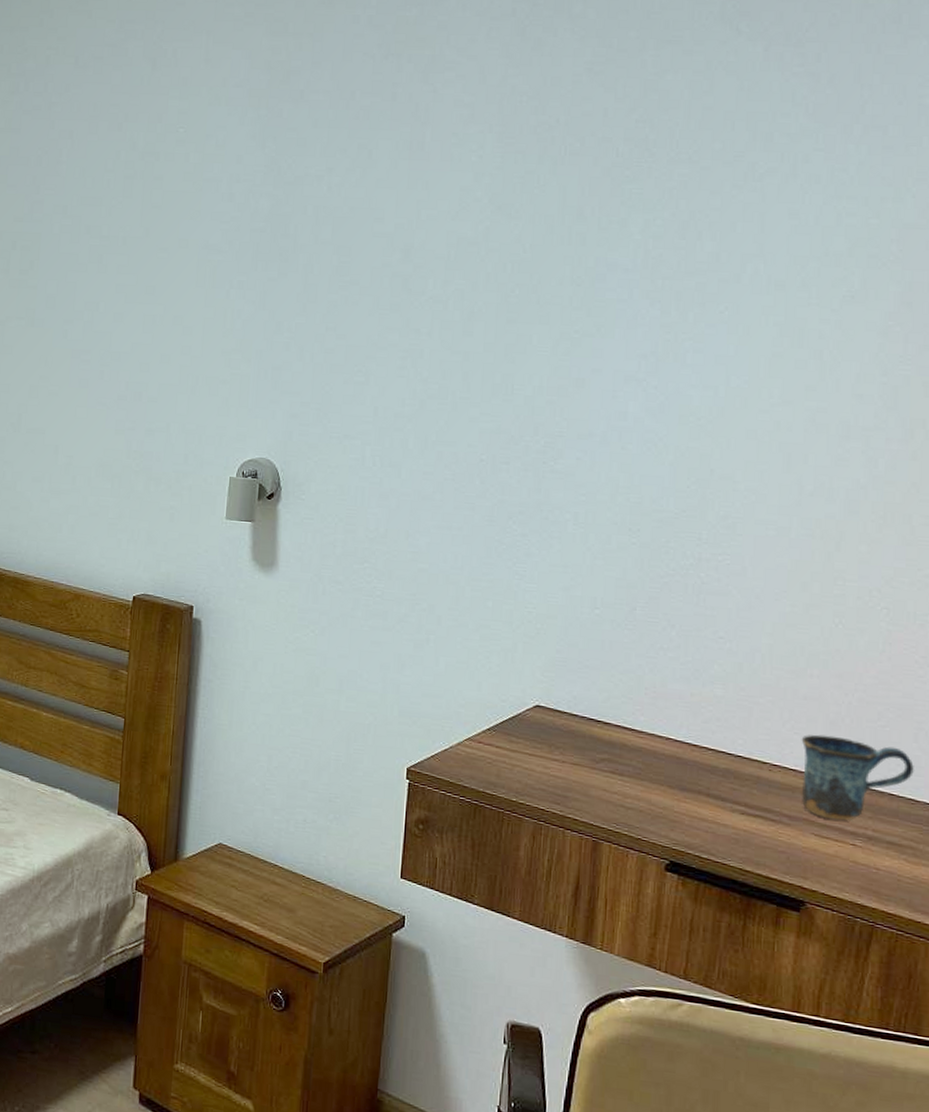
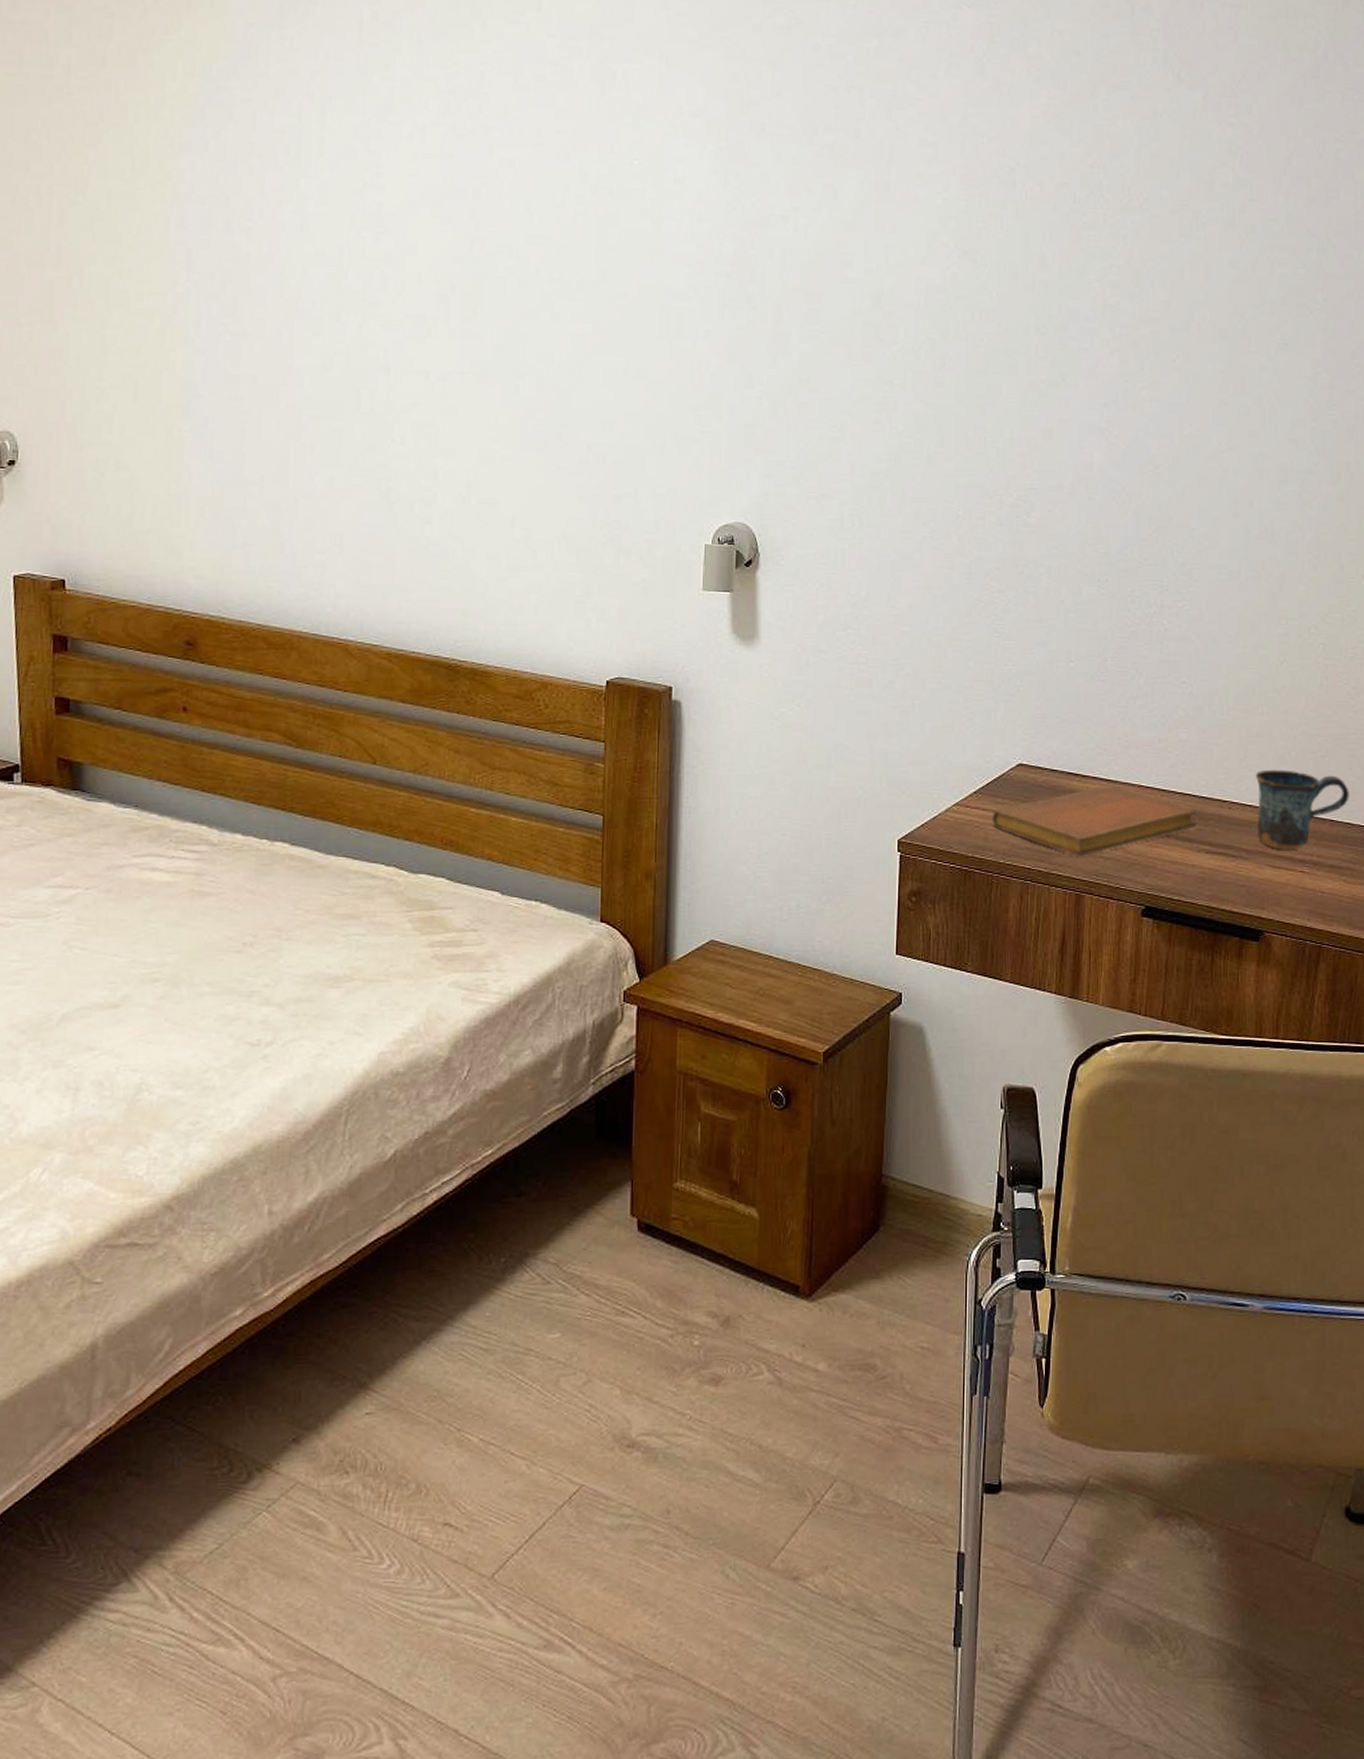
notebook: none [505,734,731,804] -> present [991,785,1196,857]

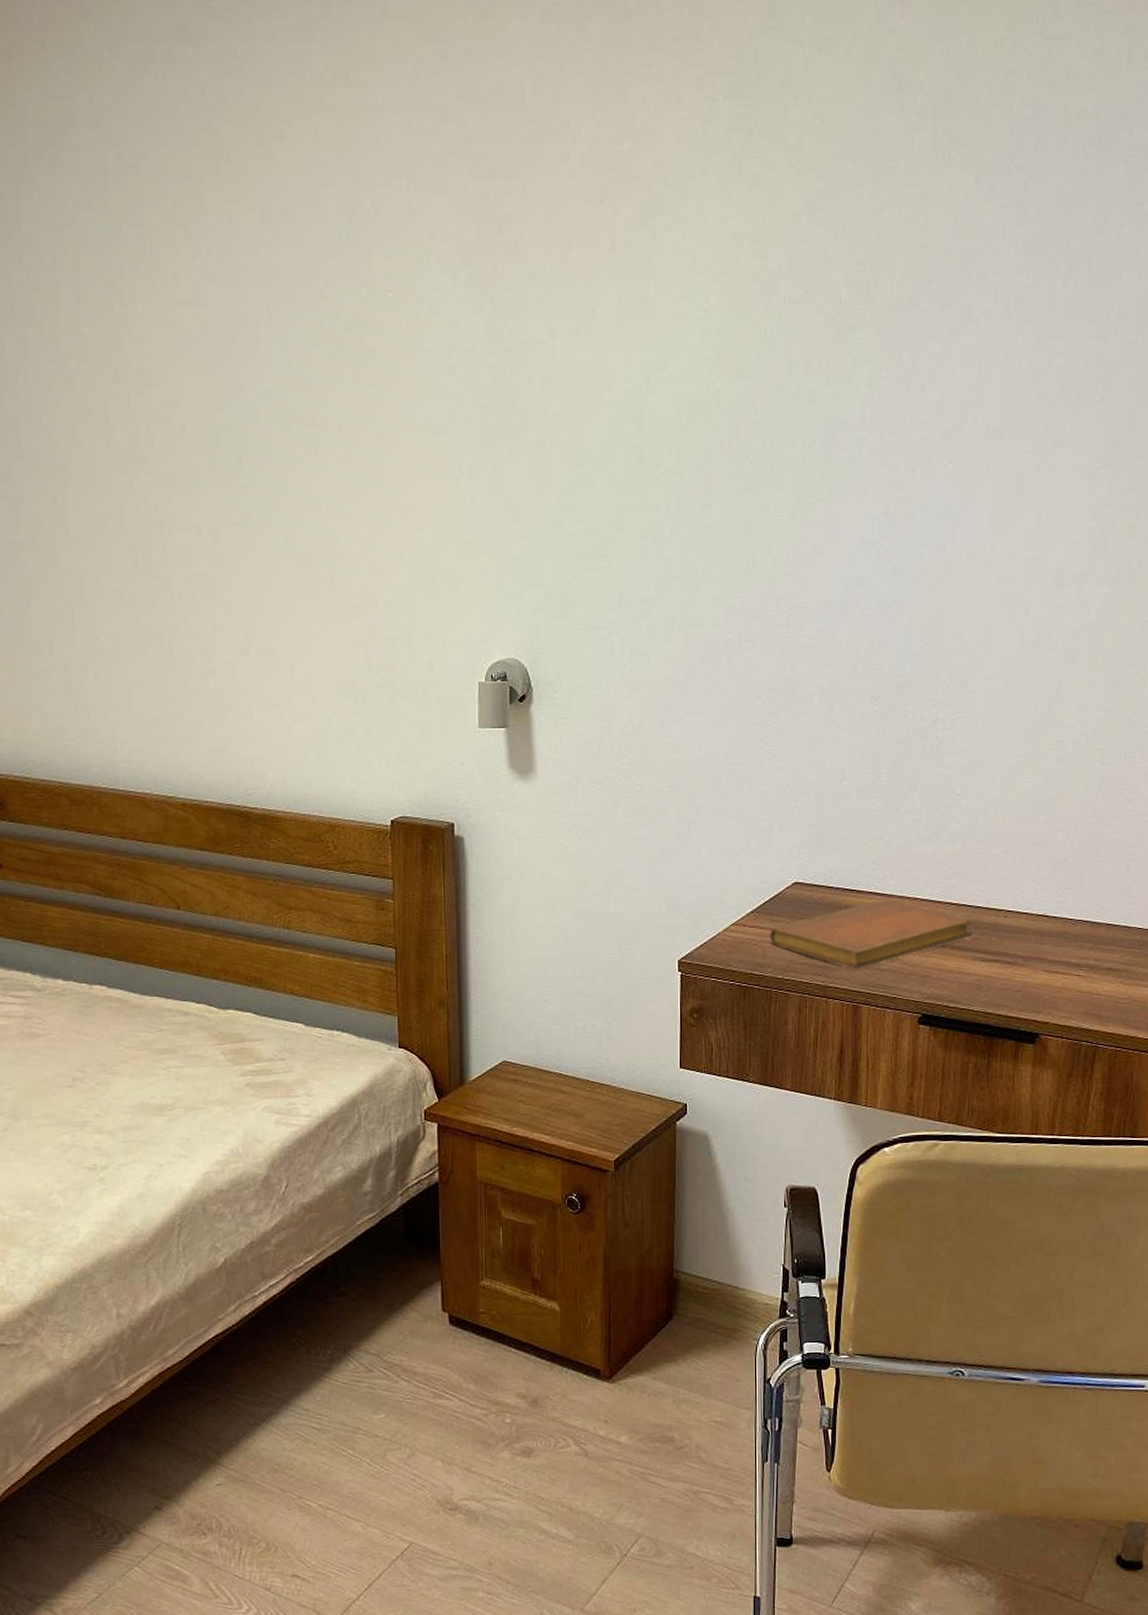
mug: present [1255,769,1349,850] -> none [1031,876,1127,955]

